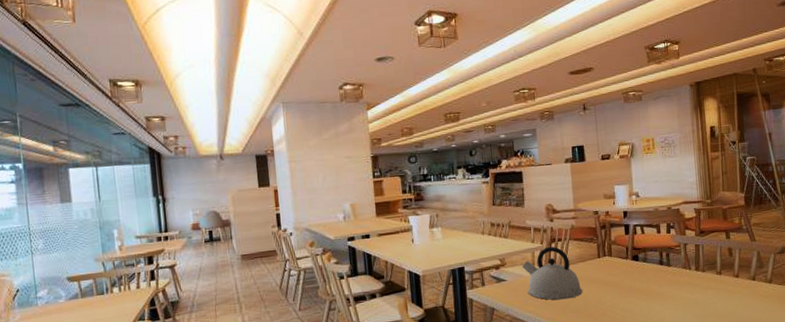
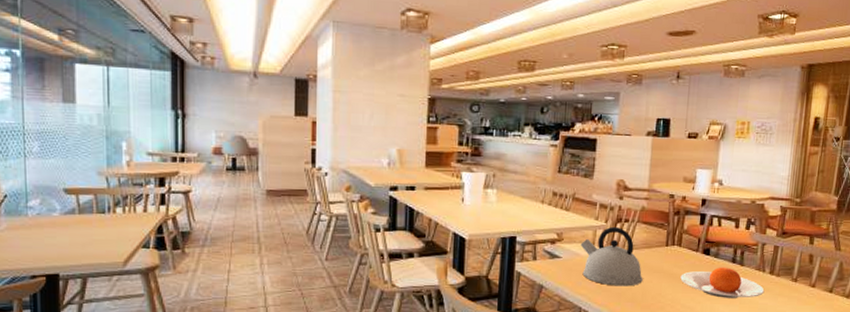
plate: none [616,269,694,298] -> present [680,267,765,298]

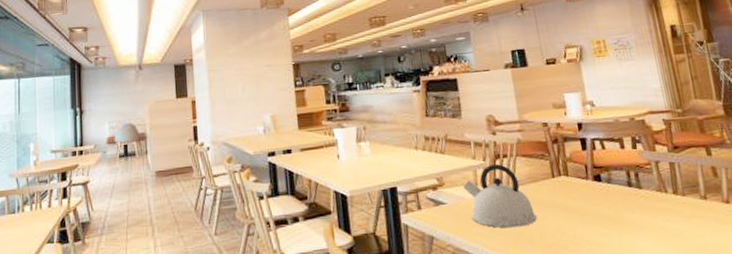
plate: present [680,267,765,298] -> none [576,192,674,228]

